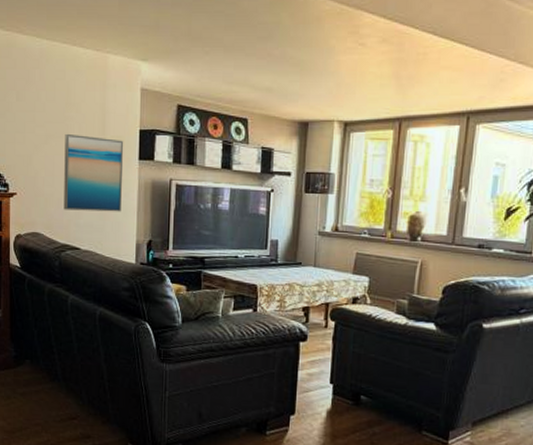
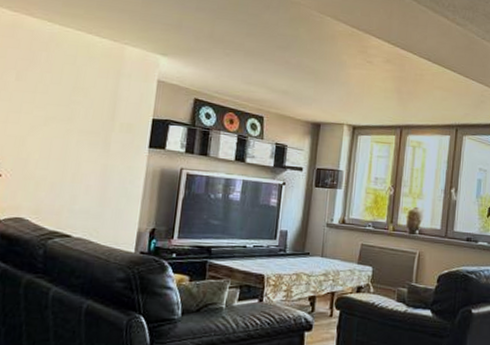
wall art: present [64,133,124,212] -> none [57,117,134,199]

